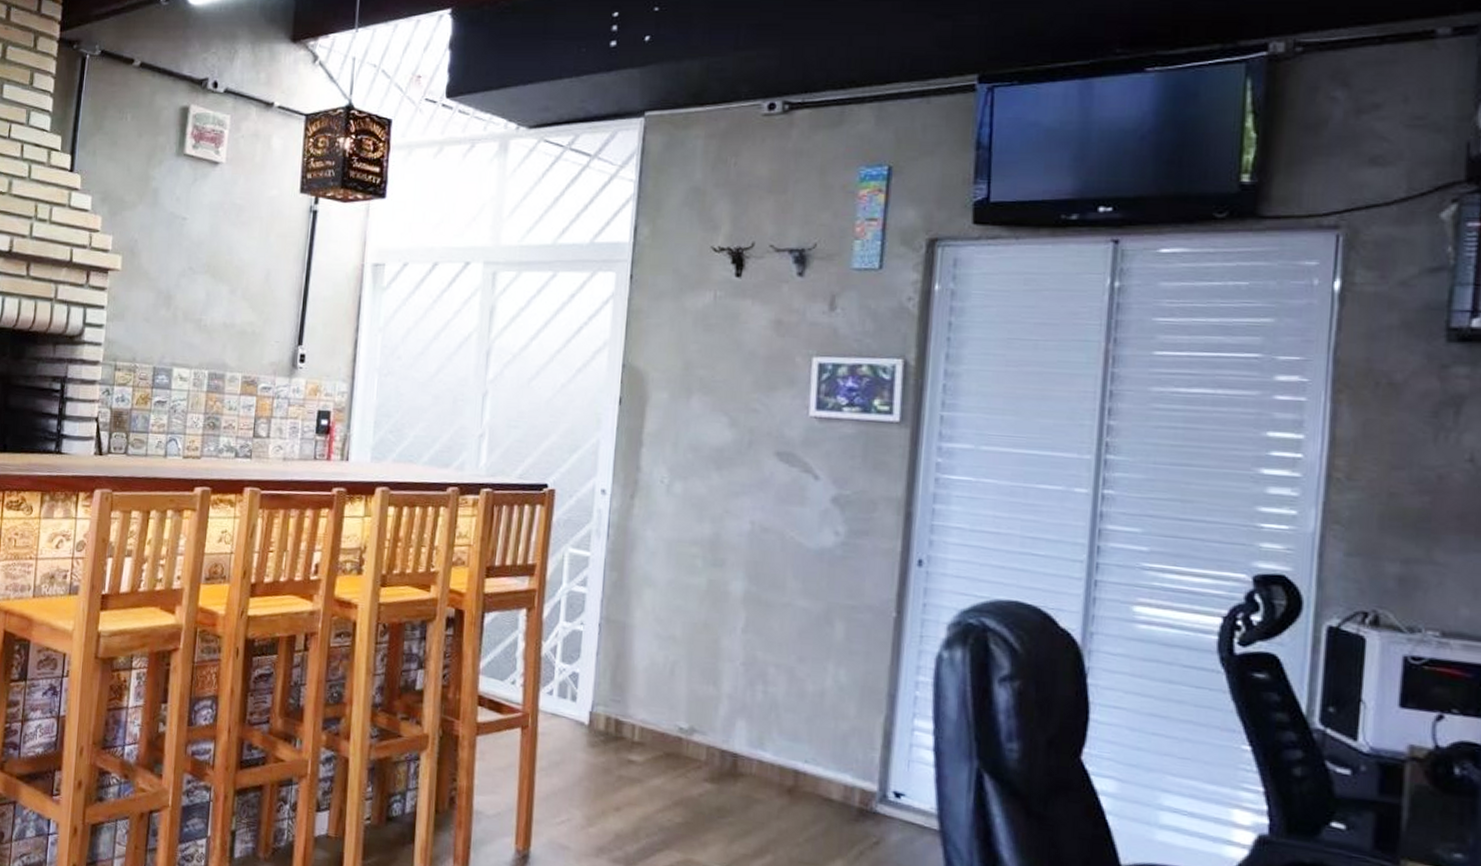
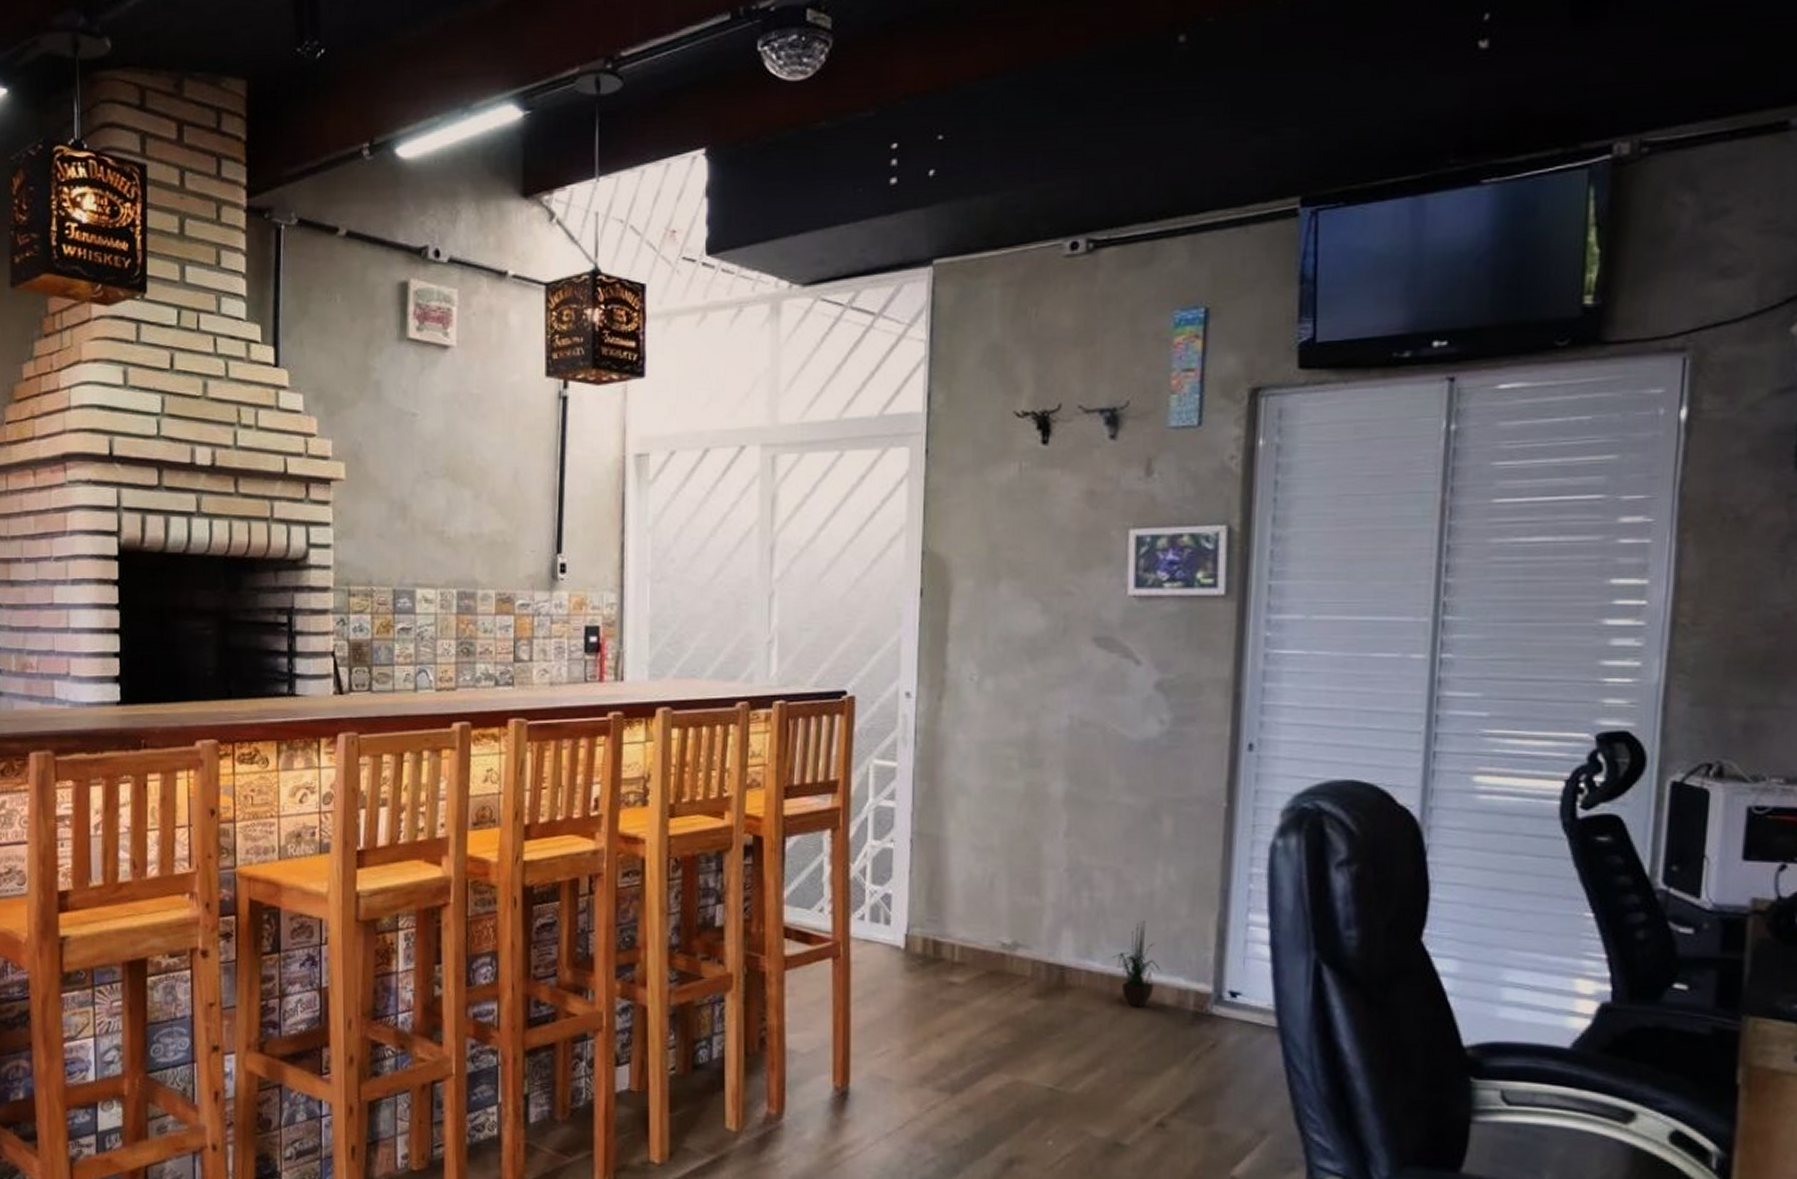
potted plant: none [783,717,830,800] -> present [1112,920,1163,1007]

